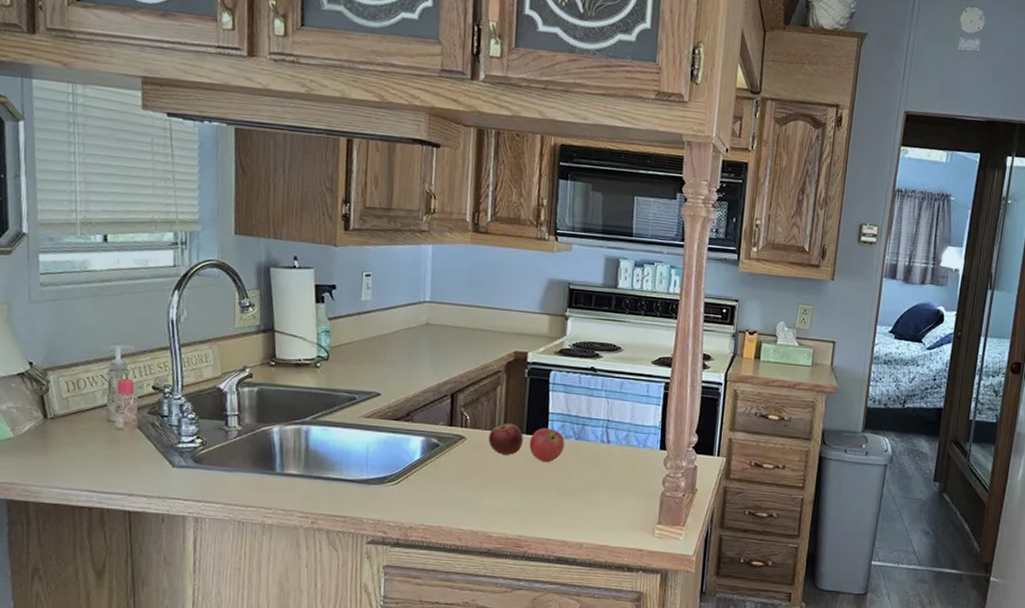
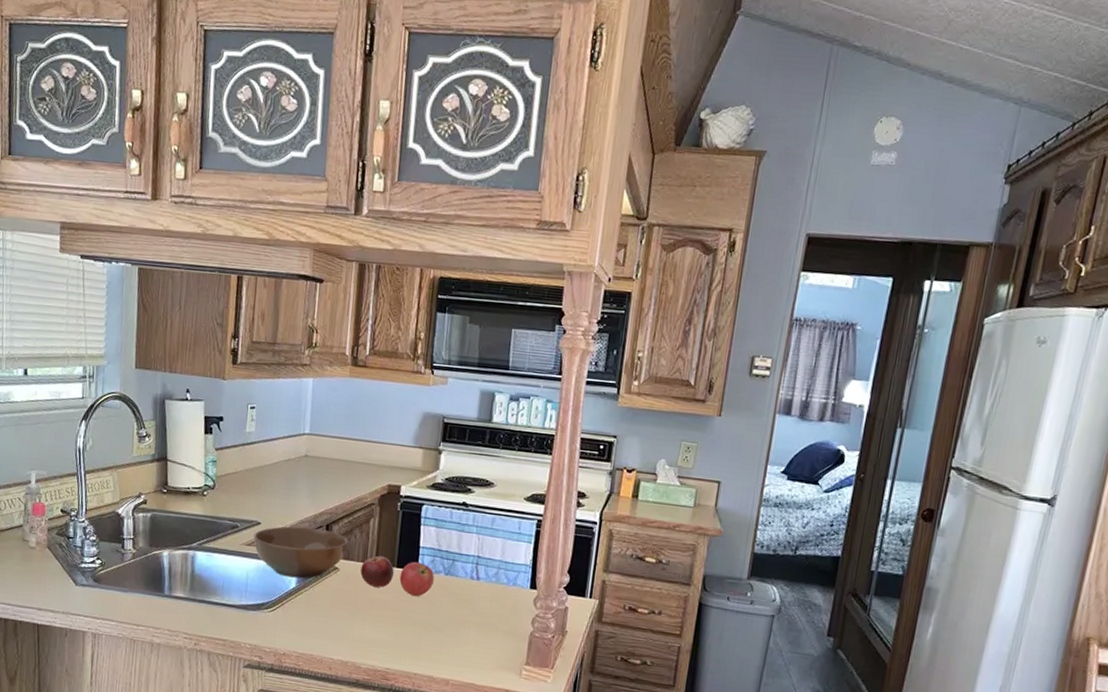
bowl: none [373,396,475,449] -> present [253,526,348,578]

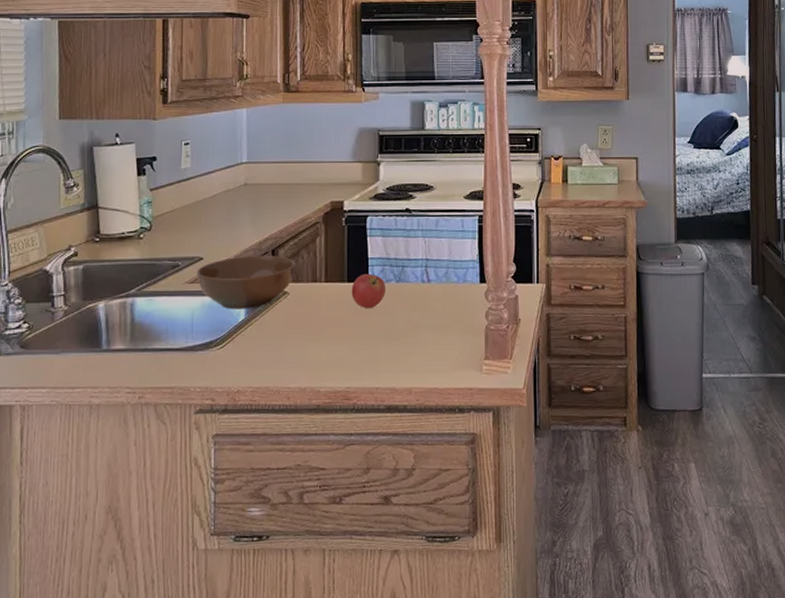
fruit: present [360,555,395,588] -> none [311,273,346,305]

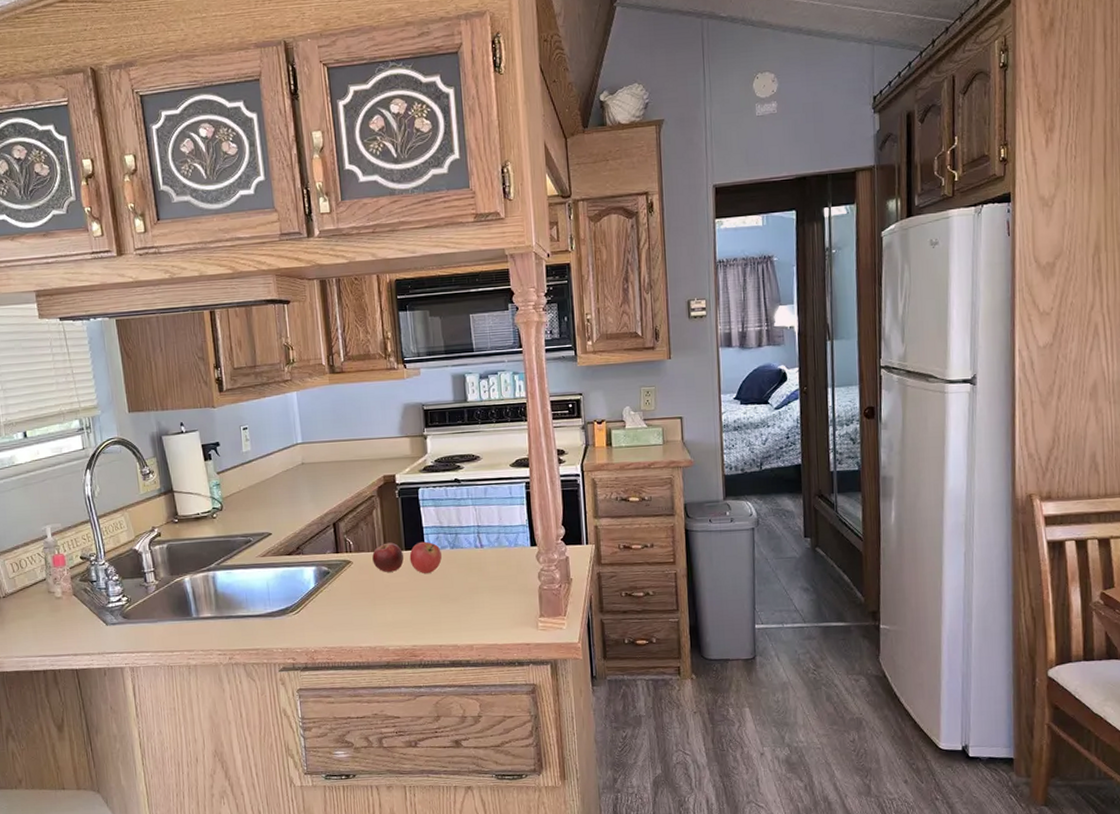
bowl: present [196,255,296,310] -> none [267,528,356,579]
fruit: none [311,273,346,305] -> present [372,542,404,572]

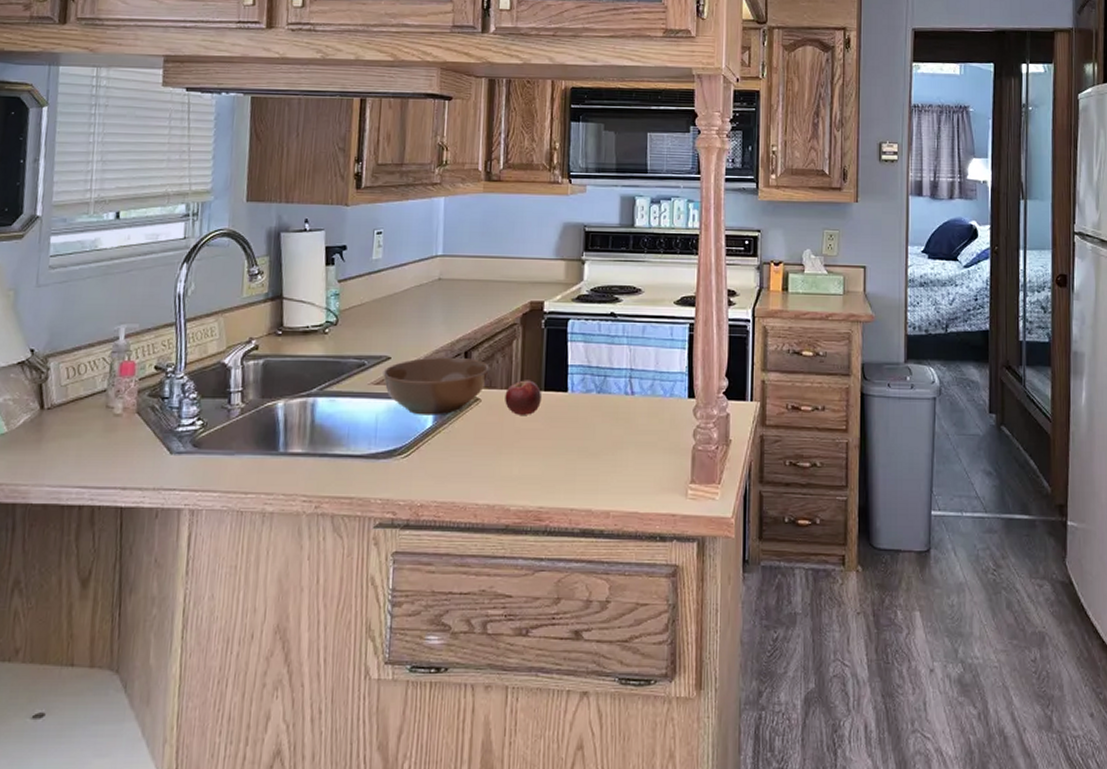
bowl: none [267,528,356,579] -> present [383,357,490,415]
fruit: present [409,541,442,574] -> none [548,382,586,421]

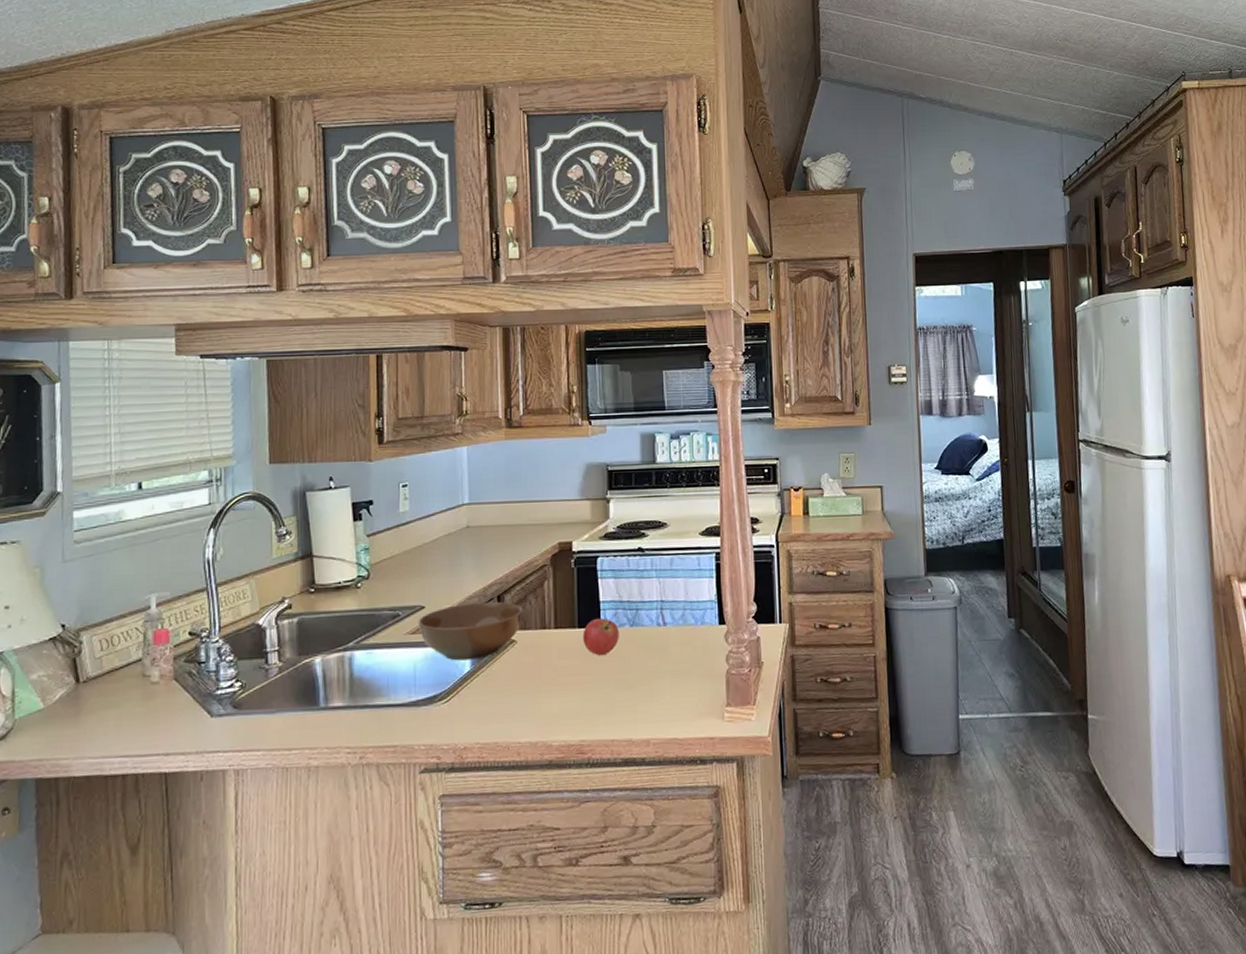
fruit: present [505,380,543,415] -> none [540,618,577,653]
fruit: none [548,382,586,421] -> present [582,618,619,656]

